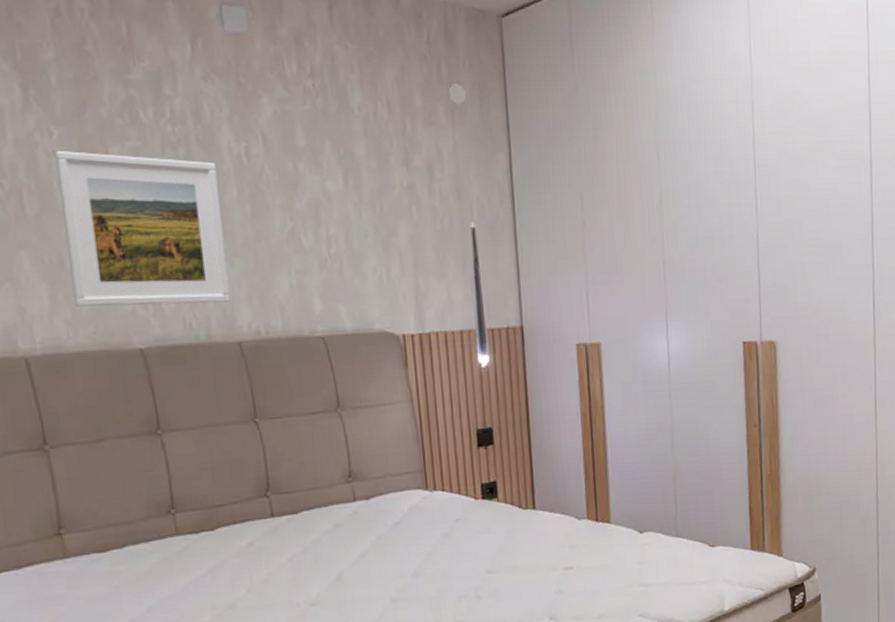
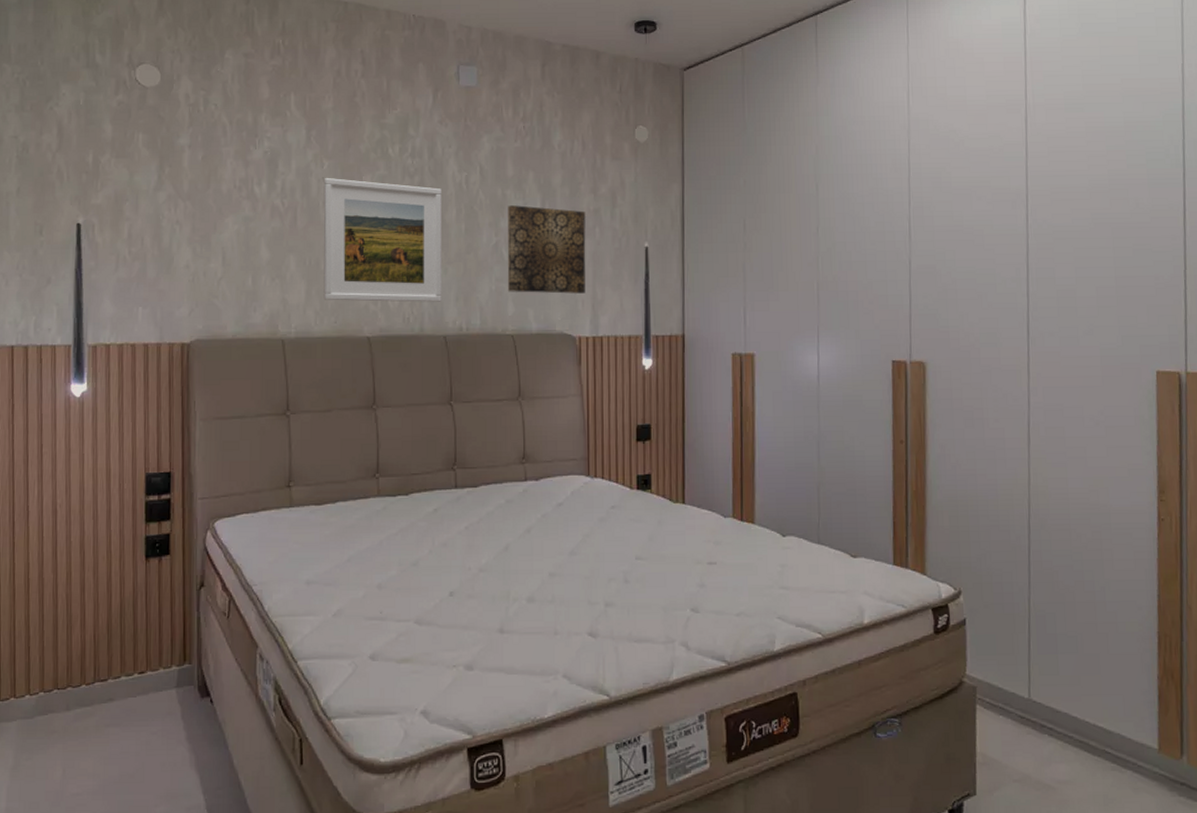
wall art: none [302,182,406,287] -> present [507,205,586,294]

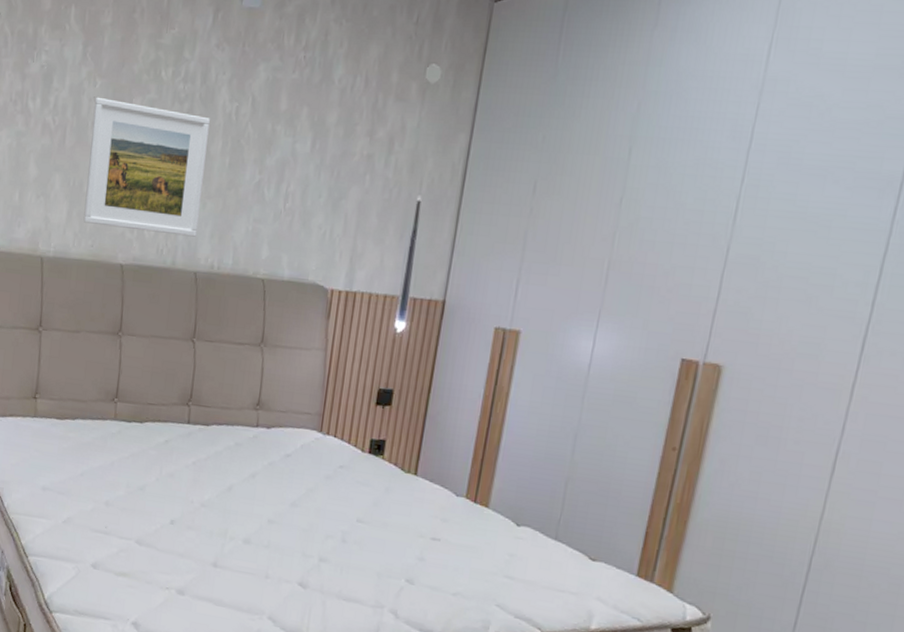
wall art: present [507,205,586,294] -> none [264,142,358,244]

